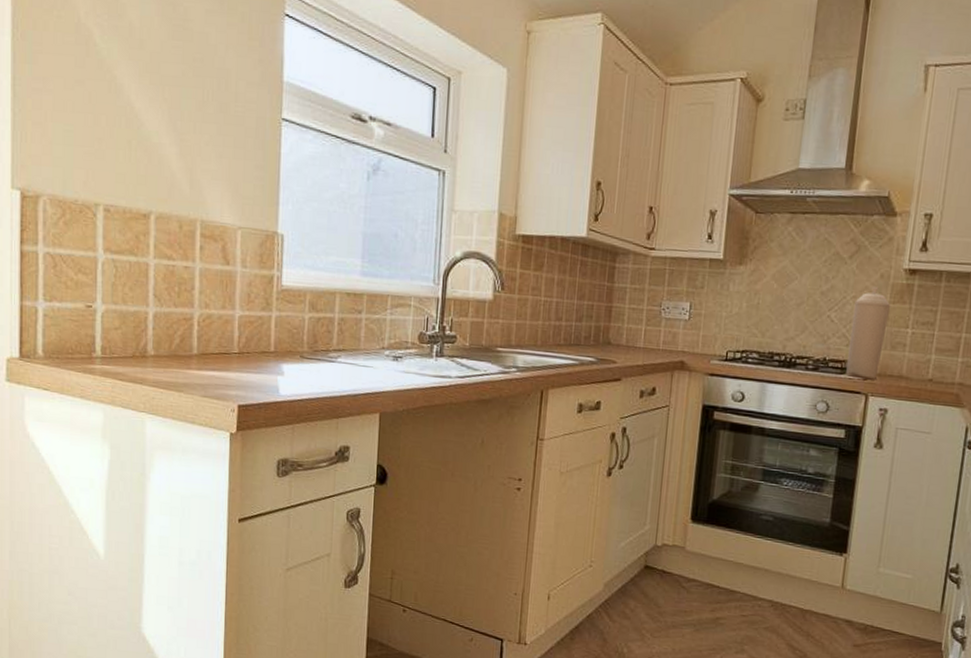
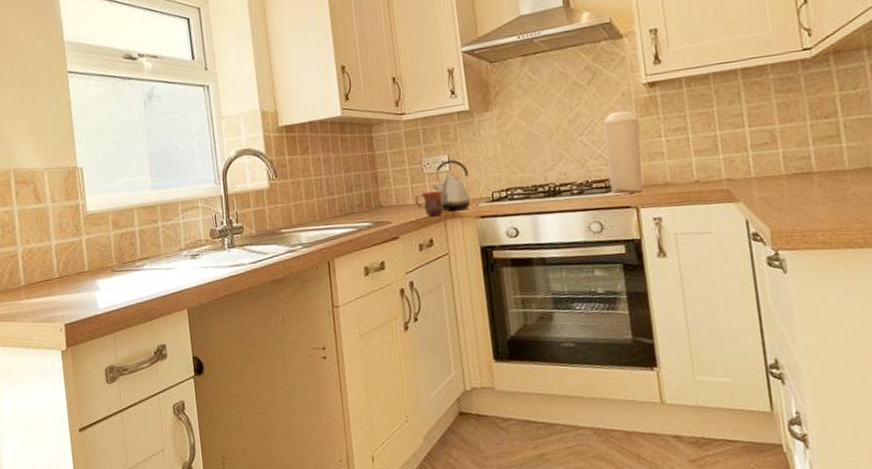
mug: none [645,336,676,365] -> present [414,189,444,216]
kettle: none [666,308,707,364] -> present [431,159,474,212]

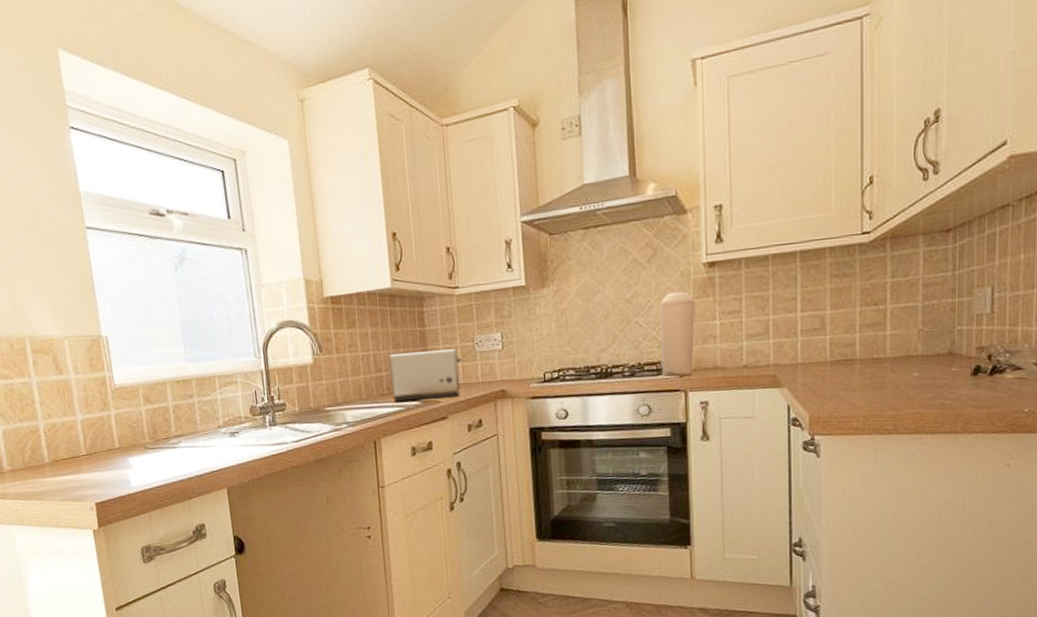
toaster: none [340,171,411,223] -> present [389,349,462,402]
mug: present [414,189,444,216] -> none [465,369,494,396]
kettle: present [431,159,474,212] -> none [483,338,525,392]

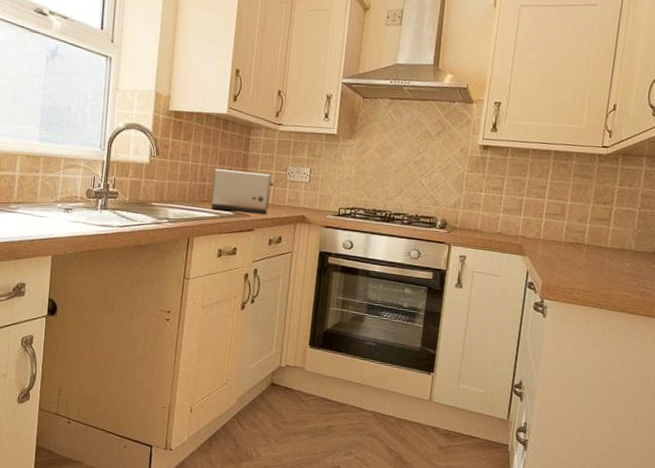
canister: present [659,285,696,378] -> none [433,158,469,233]

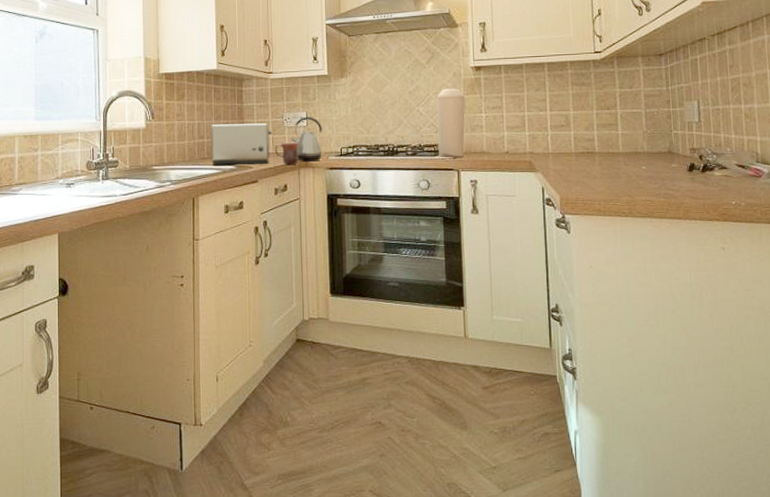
mug: none [274,195,299,218] -> present [274,142,299,165]
kettle: none [290,173,324,218] -> present [290,117,325,162]
canister: none [433,158,469,233] -> present [436,83,466,158]

